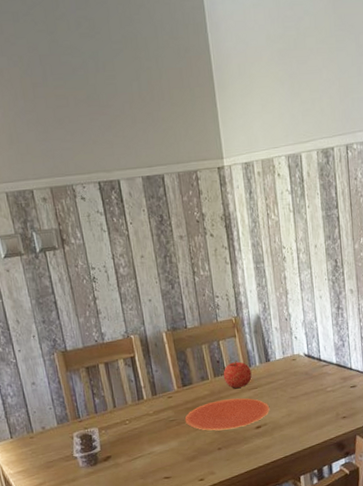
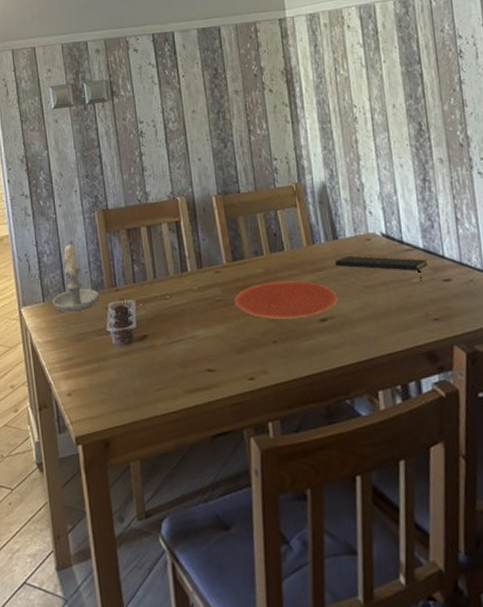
candle: none [20,383,65,446] -> present [53,242,99,313]
fruit: present [223,361,252,388] -> none [280,235,316,268]
notepad: none [267,371,339,389] -> present [335,255,428,281]

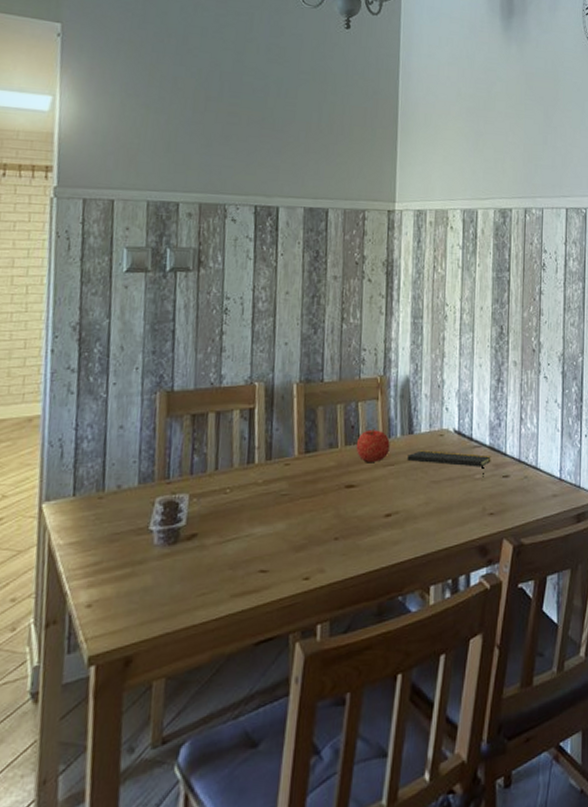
candle: present [53,242,99,313] -> none [85,426,147,509]
plate: present [233,281,338,319] -> none [299,475,406,514]
fruit: none [280,235,316,268] -> present [356,428,390,462]

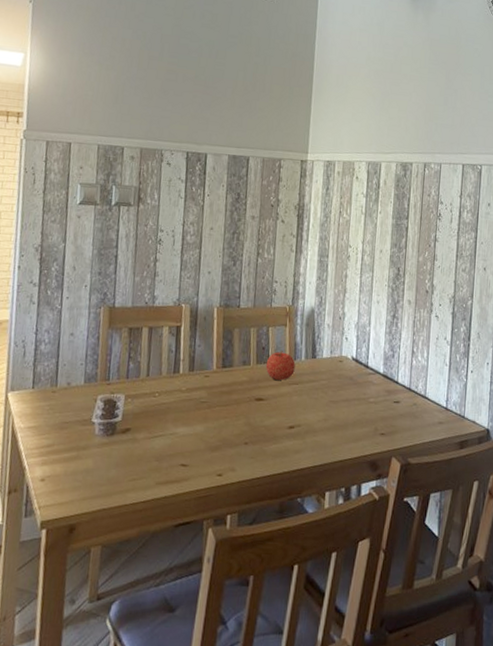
notepad: present [407,450,491,477] -> none [310,373,385,401]

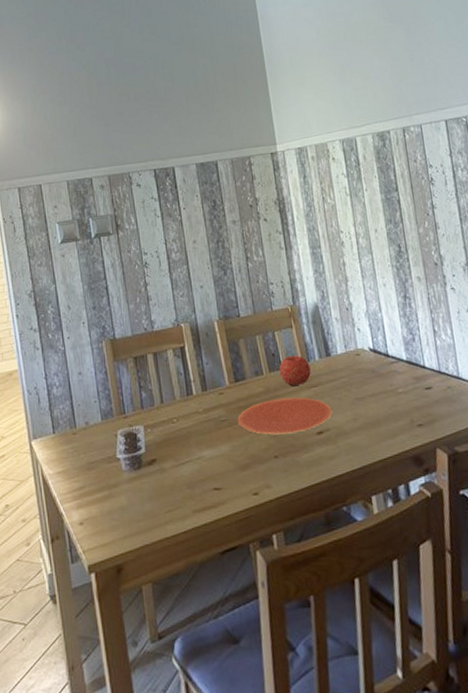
plate: none [216,389,307,424] -> present [237,397,333,435]

